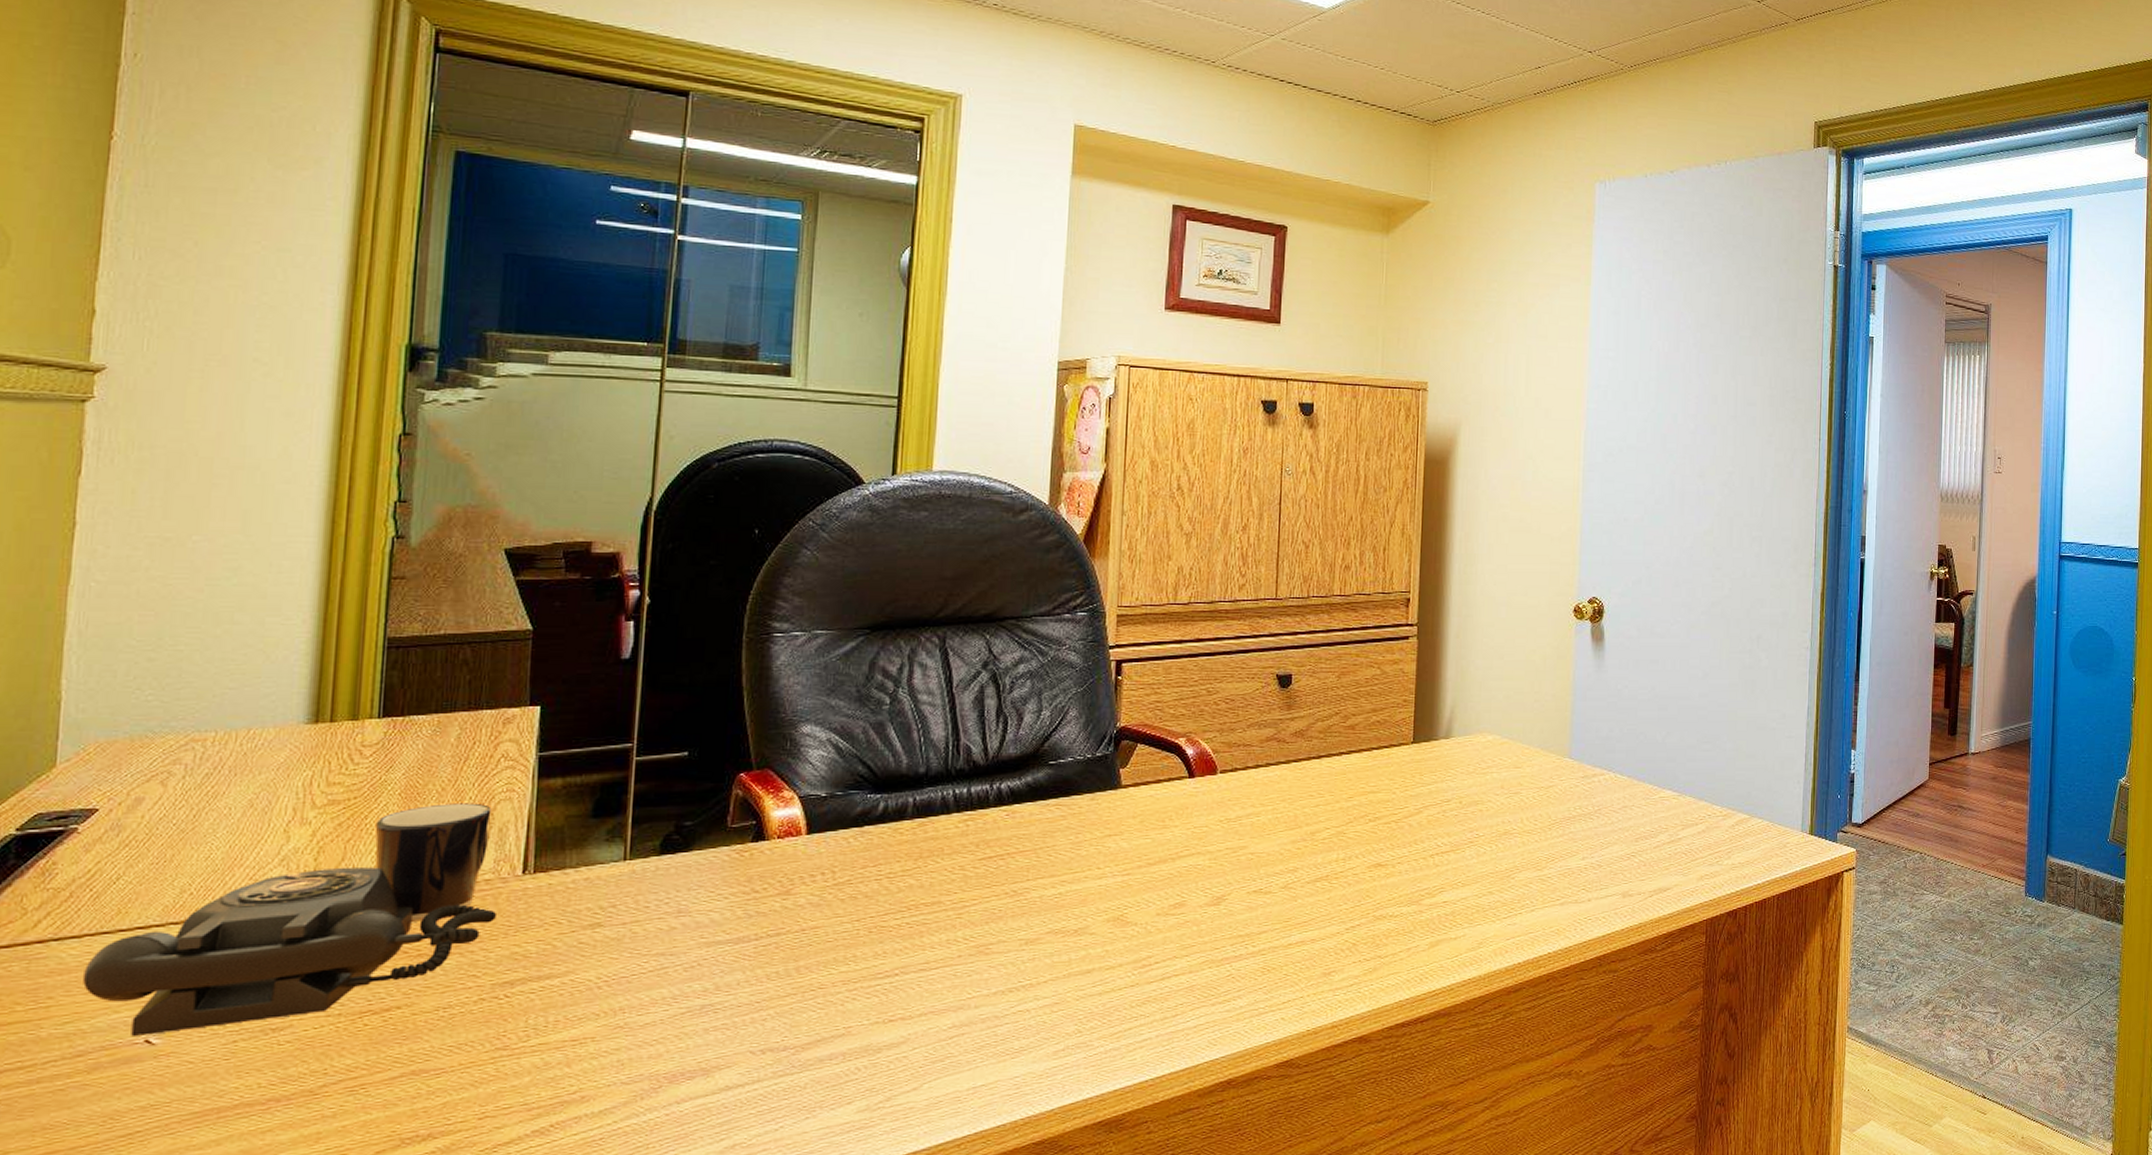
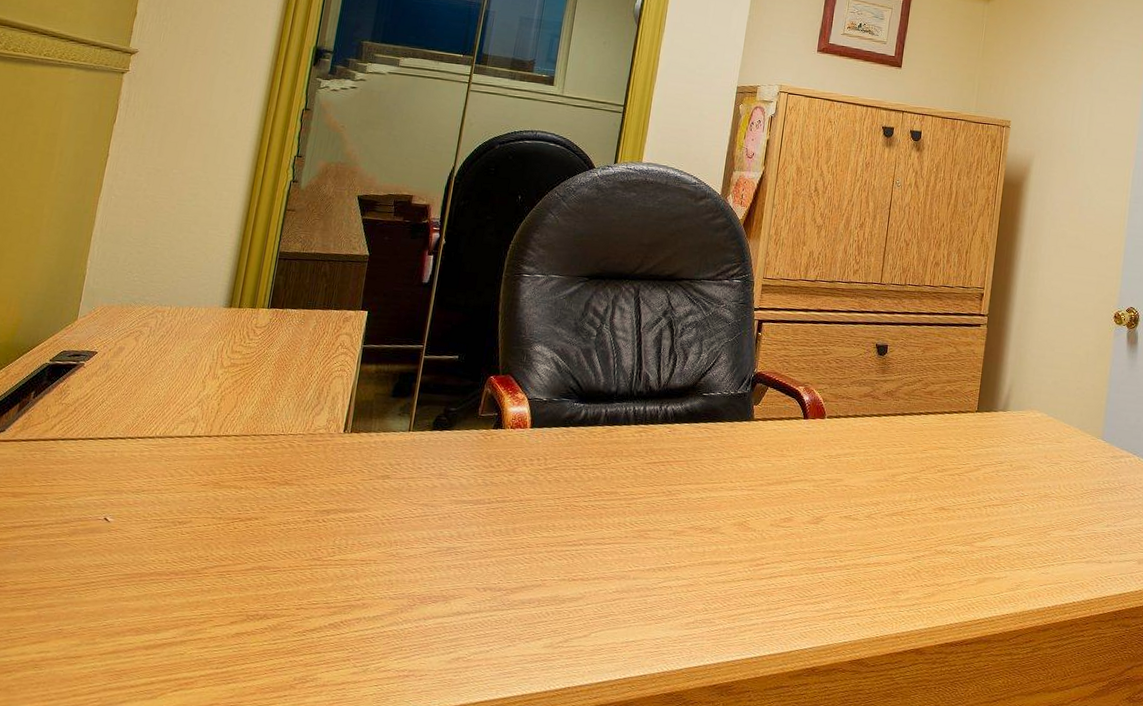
telephone: present [82,867,498,1036] -> none [74,411,325,515]
mug: present [374,803,492,922] -> none [254,374,330,458]

